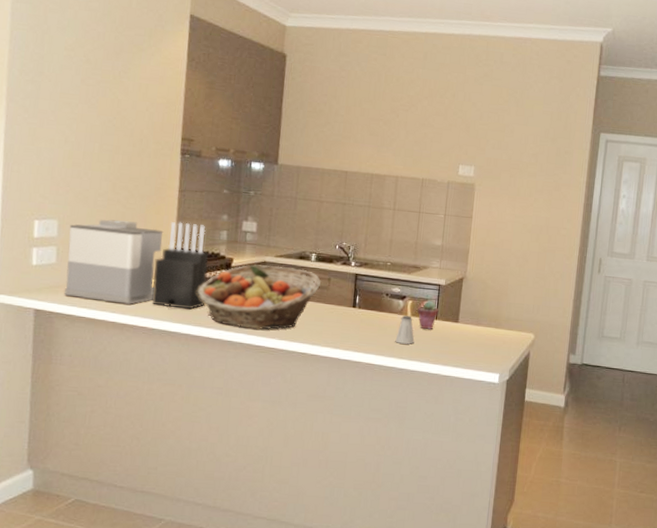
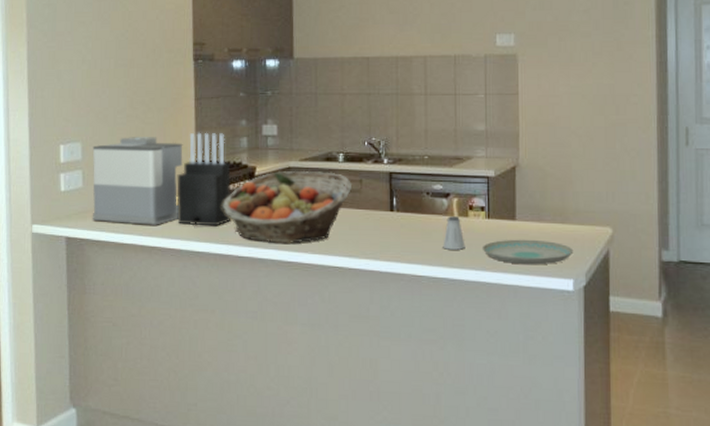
potted succulent: present [417,301,439,329] -> none [465,197,491,230]
plate: none [428,338,502,361] -> present [482,239,574,265]

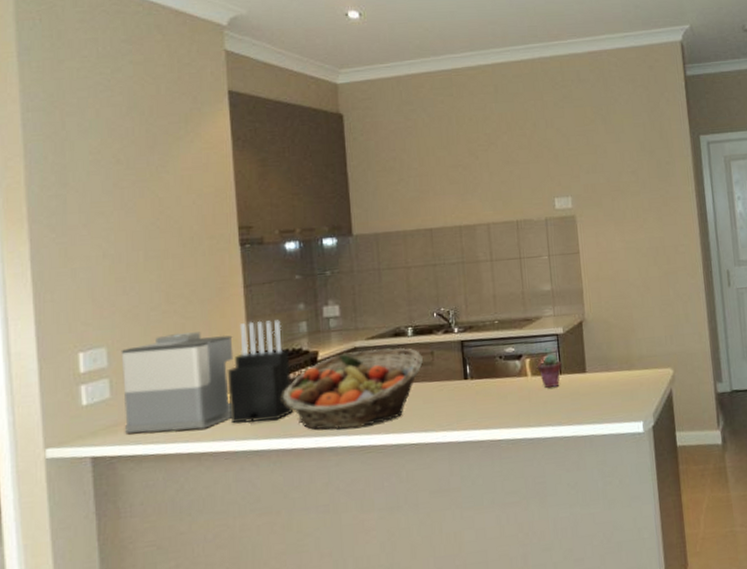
saltshaker: present [443,216,465,250] -> none [519,376,541,410]
potted succulent: none [465,197,491,230] -> present [537,354,562,388]
plate: present [482,239,574,265] -> none [556,388,641,415]

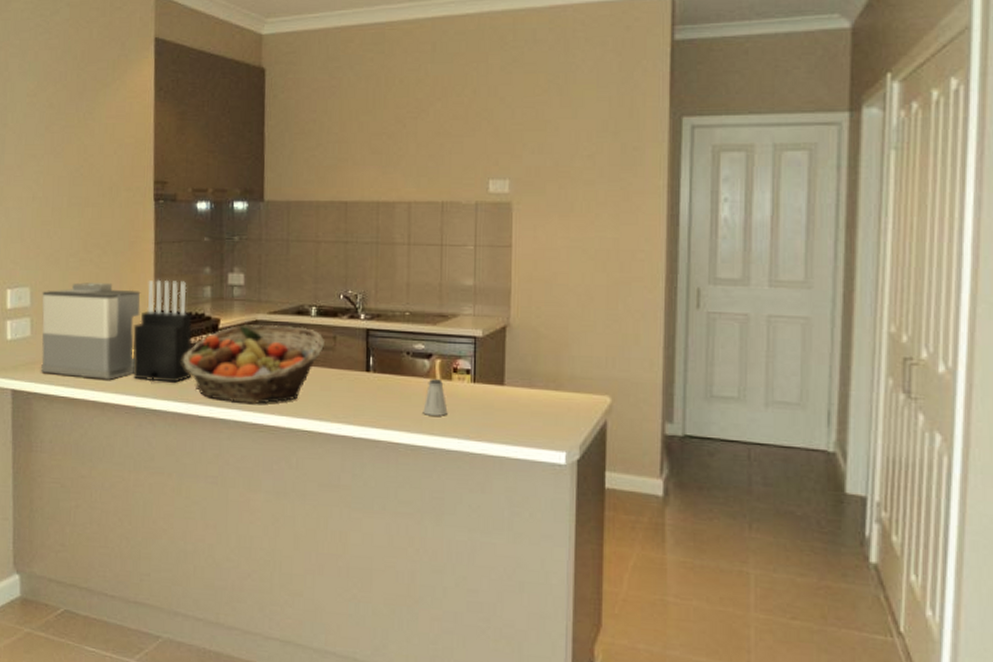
saltshaker: none [519,376,541,410] -> present [423,379,448,416]
potted succulent: present [537,354,562,388] -> none [449,358,477,395]

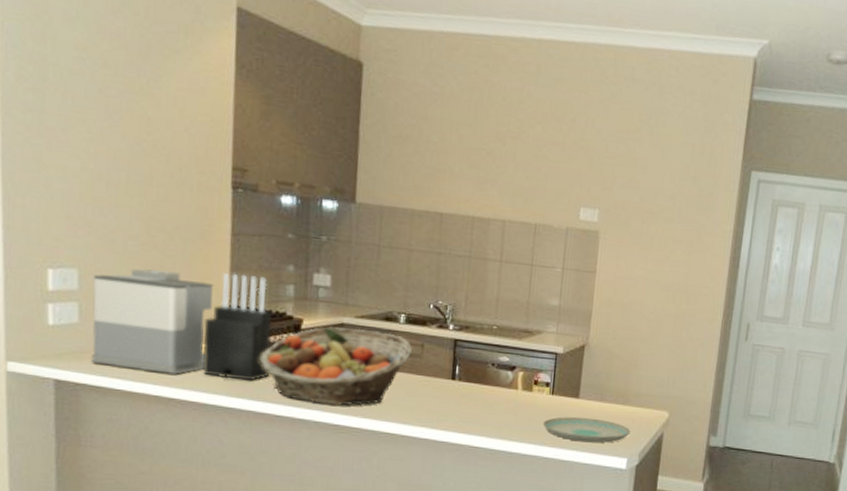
saltshaker: present [423,379,448,416] -> none [503,389,527,424]
plate: none [466,406,567,435] -> present [542,416,631,443]

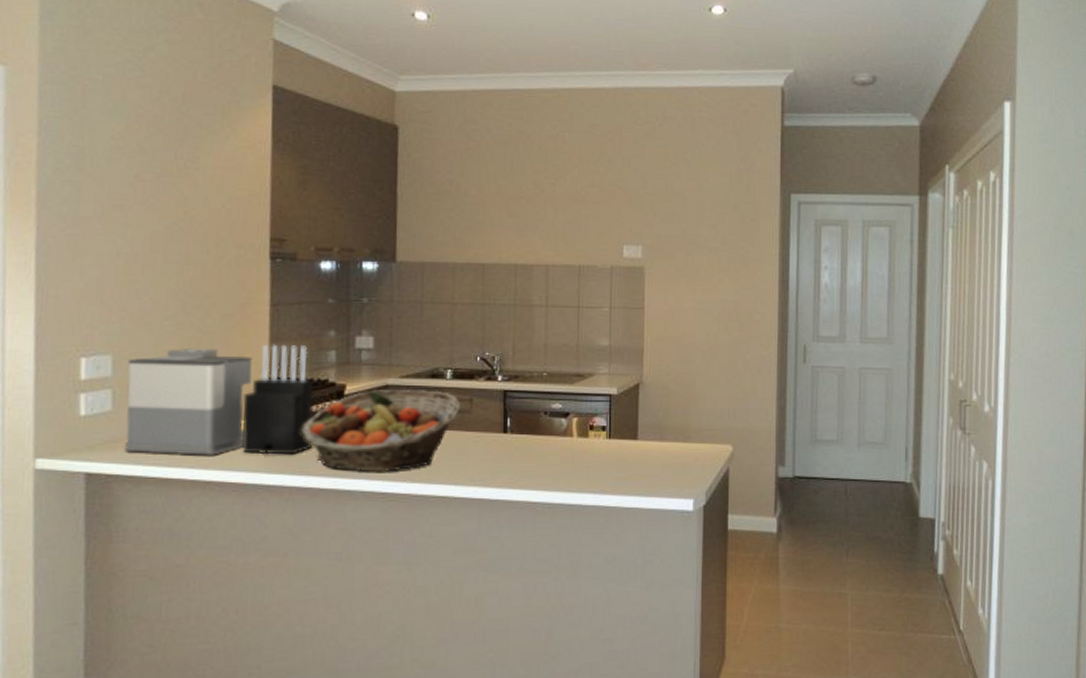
plate: present [542,416,631,443] -> none [601,459,695,486]

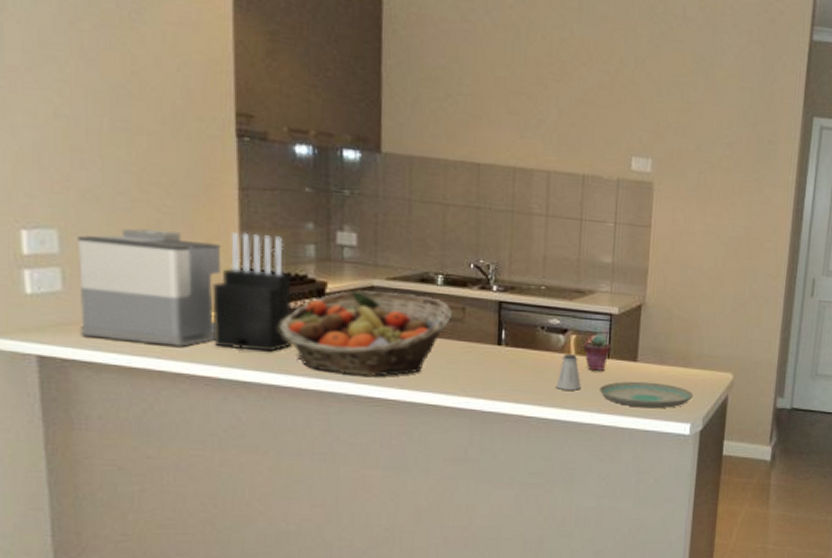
saltshaker: none [560,437,584,473] -> present [556,354,581,390]
potted succulent: none [585,416,612,451] -> present [583,335,612,371]
plate: none [601,459,695,486] -> present [599,381,693,409]

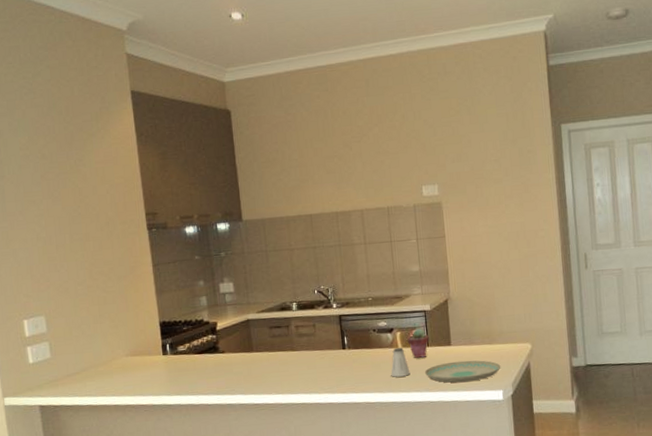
coffee maker: present [76,228,222,347] -> none [56,304,148,388]
knife block: present [212,232,292,352] -> none [142,294,199,382]
fruit basket: present [279,290,452,376] -> none [188,320,307,389]

